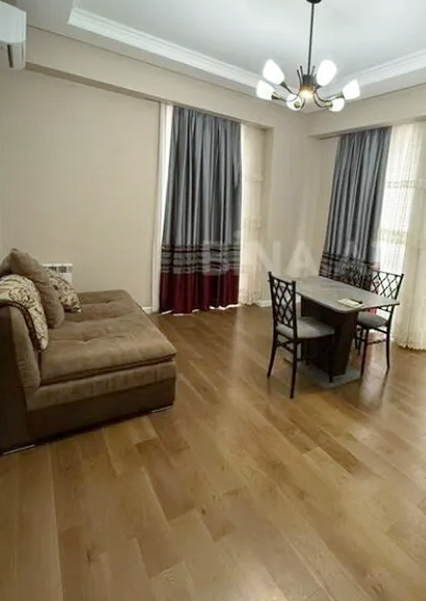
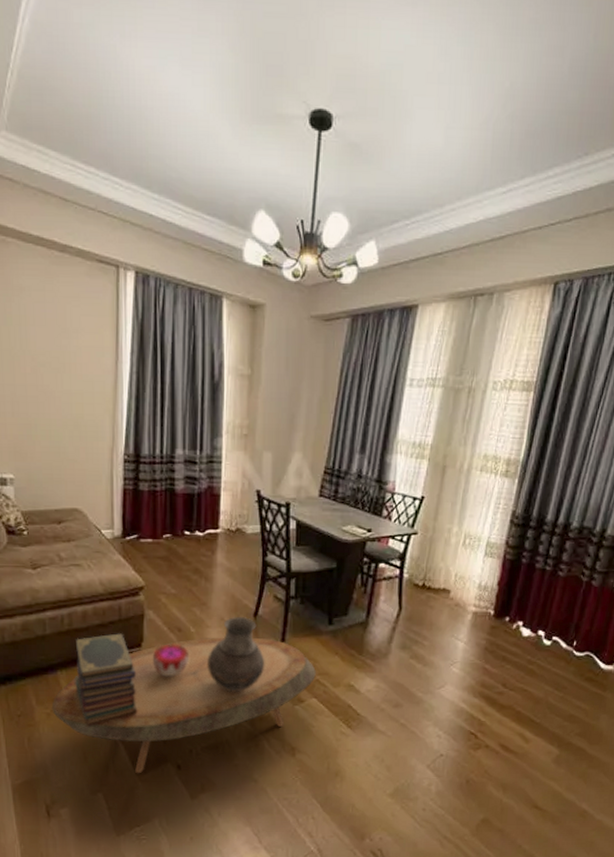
coffee table: none [95,394,320,519] -> present [51,637,316,774]
book stack: none [116,394,169,477] -> present [75,633,138,727]
decorative bowl: none [183,403,212,431] -> present [153,645,188,677]
vase: none [229,376,277,443] -> present [208,616,265,692]

